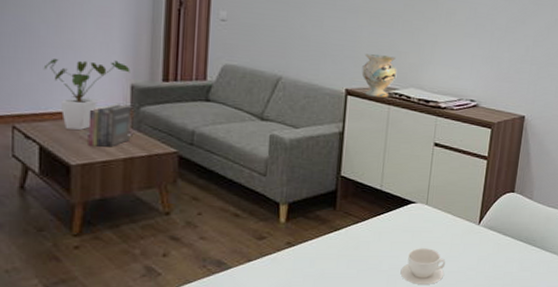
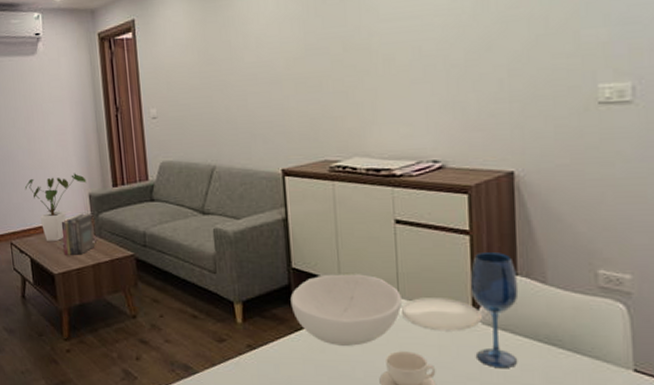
bowl: none [334,183,429,244] -> present [290,274,402,346]
decorative vase: present [361,54,397,98] -> none [295,124,336,174]
plate: none [426,206,486,233] -> present [400,298,482,331]
wineglass: none [477,173,515,260] -> present [470,251,519,368]

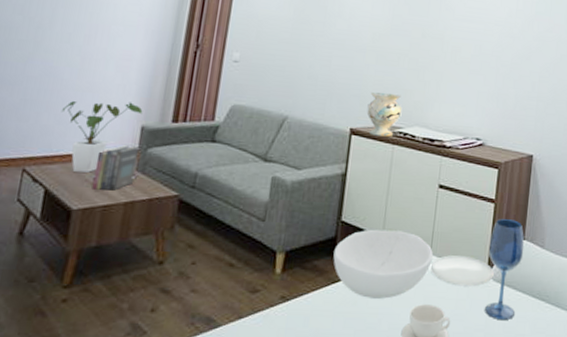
decorative vase: none [295,124,336,174] -> present [367,92,402,137]

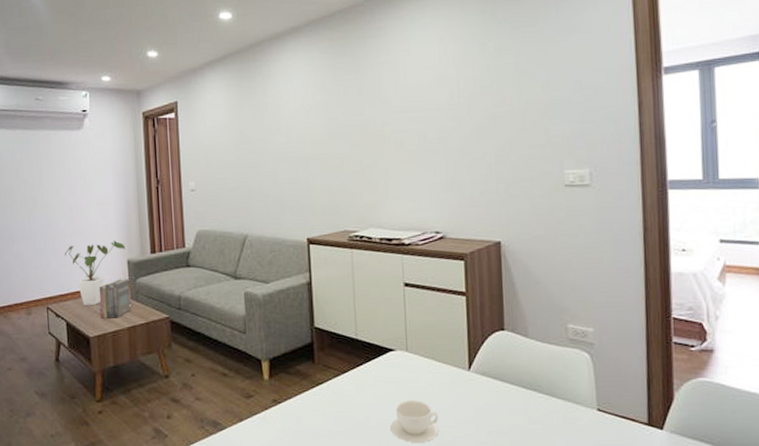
bowl: present [333,229,433,299] -> none [313,332,410,397]
decorative vase: present [367,92,402,137] -> none [319,199,354,243]
plate: present [430,255,494,287] -> none [408,351,476,381]
wineglass: present [485,218,525,320] -> none [466,310,506,412]

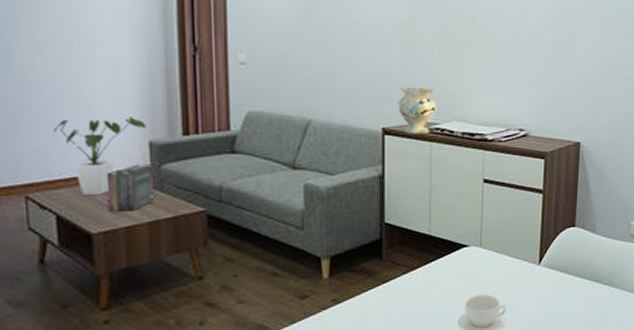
decorative vase: none [319,199,354,243] -> present [398,88,437,134]

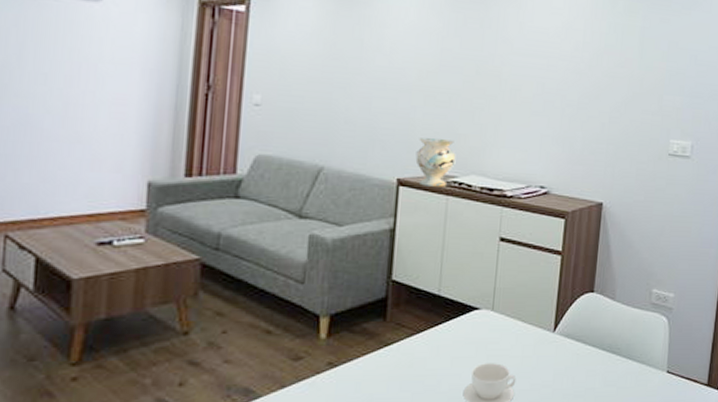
house plant: present [53,116,147,195] -> none [45,154,148,237]
books: present [106,164,154,212] -> none [93,204,148,256]

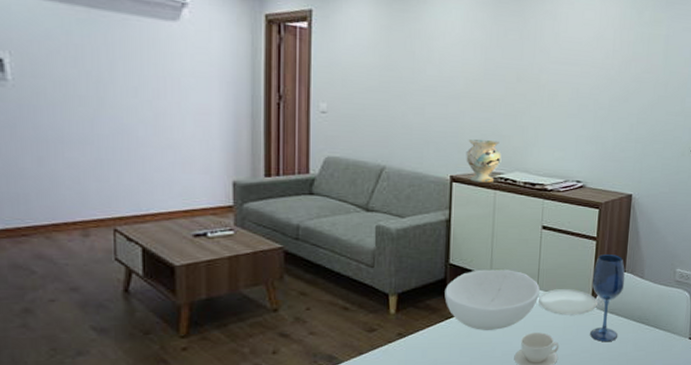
bowl: none [384,287,495,360] -> present [444,269,540,330]
plate: none [492,312,562,343] -> present [537,289,598,315]
wineglass: none [552,270,594,374] -> present [590,253,626,341]

